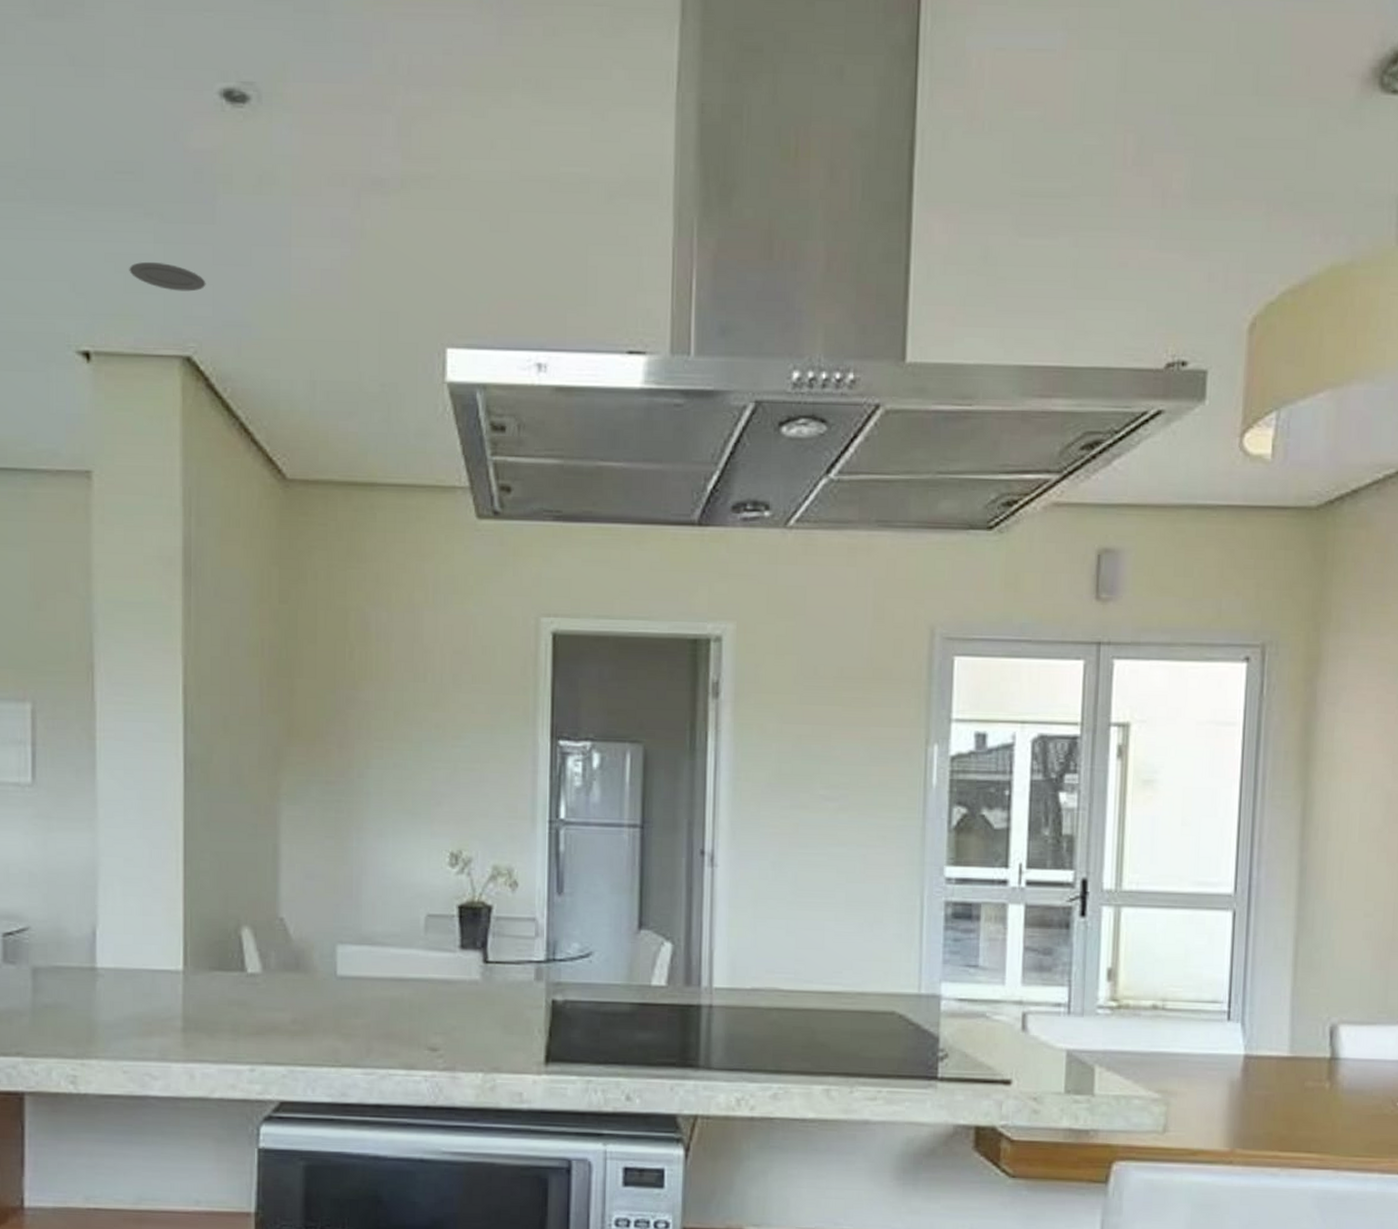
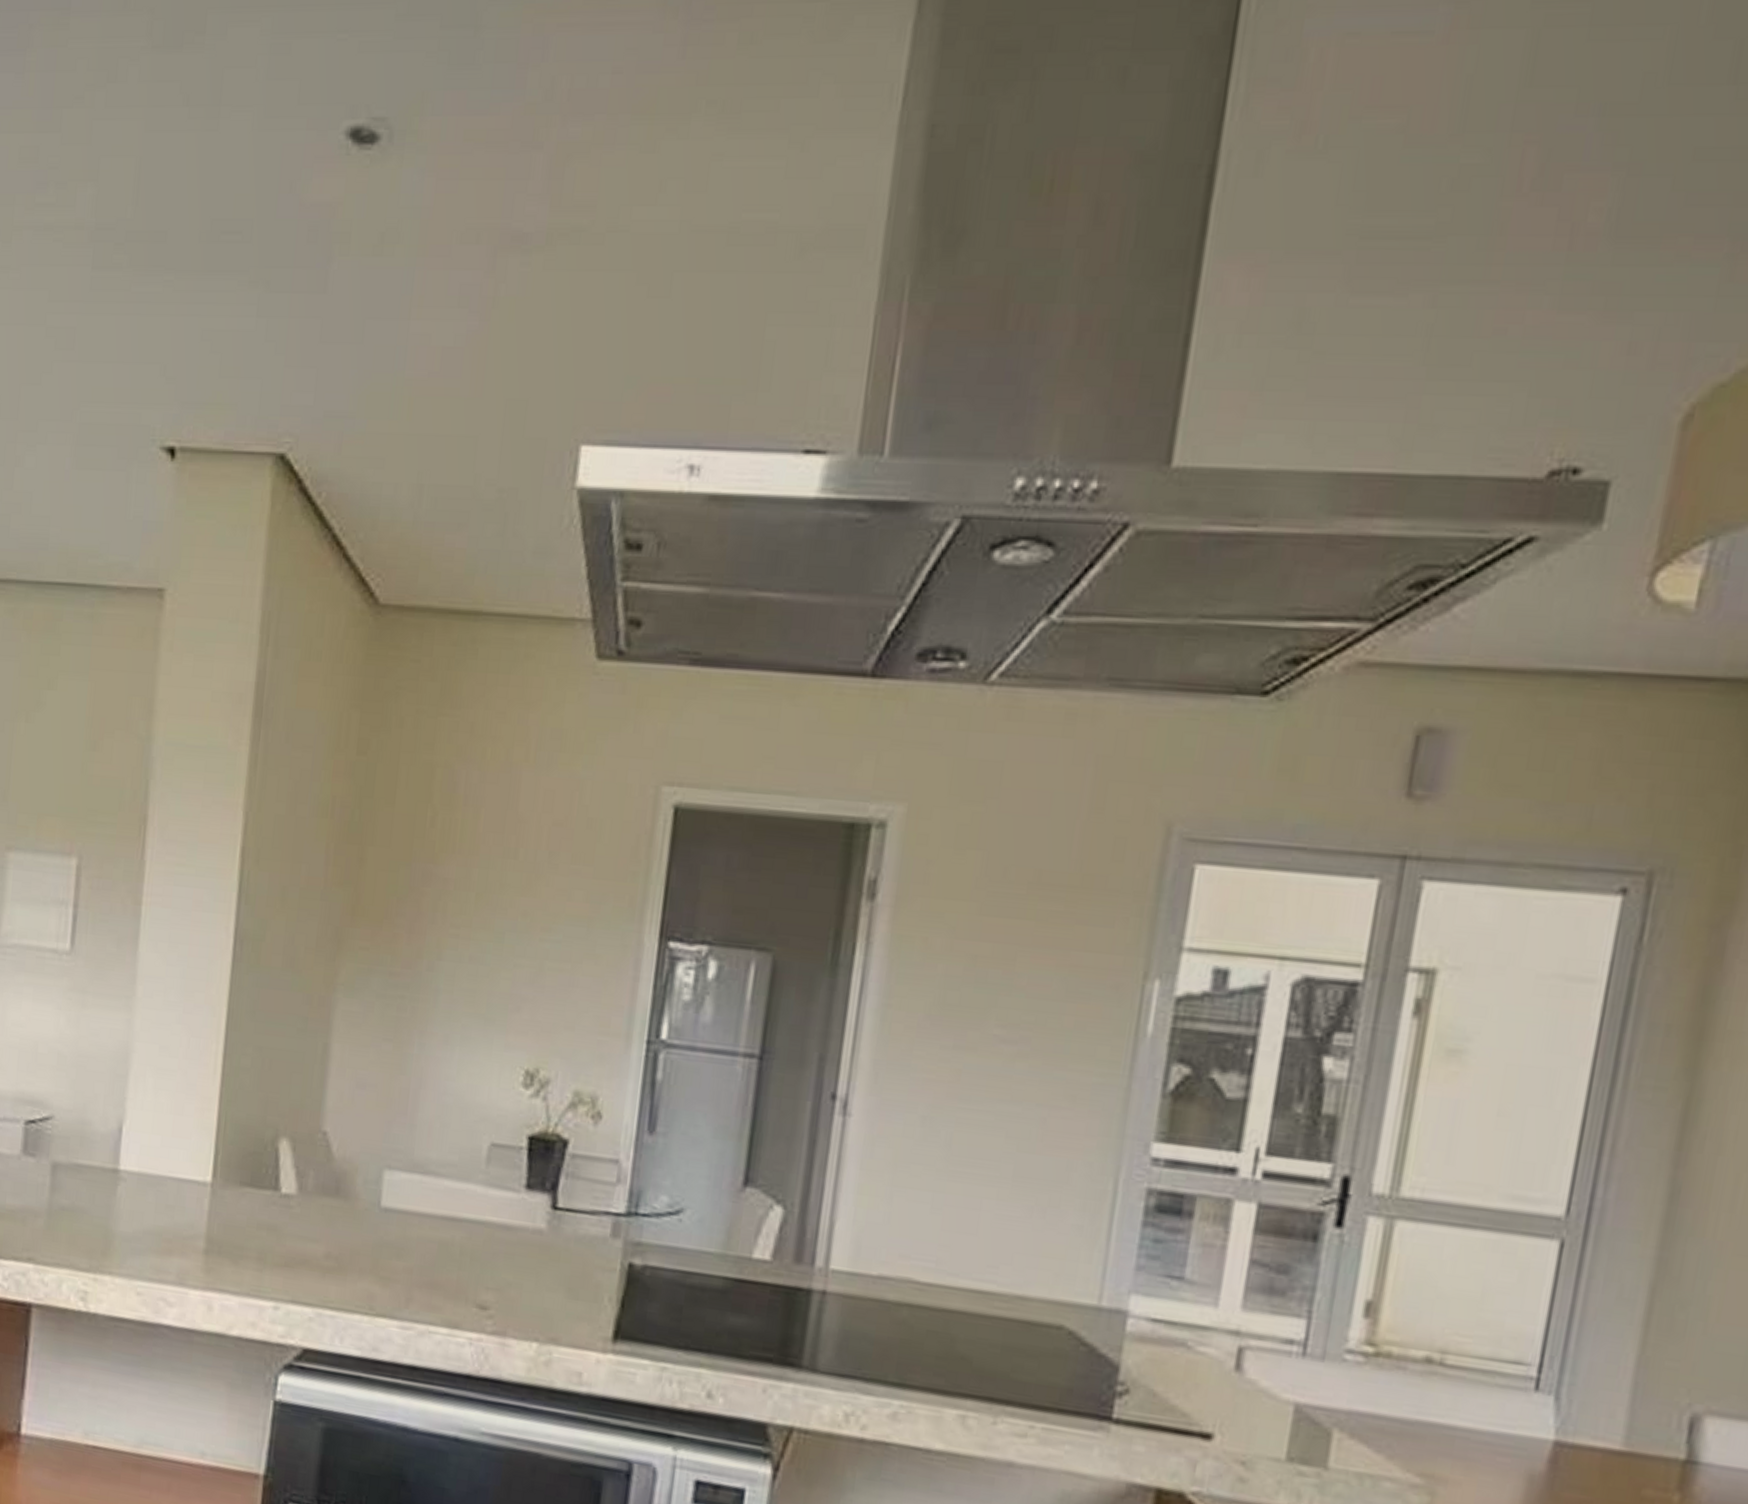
recessed light: present [129,261,206,292] -> none [226,339,310,376]

